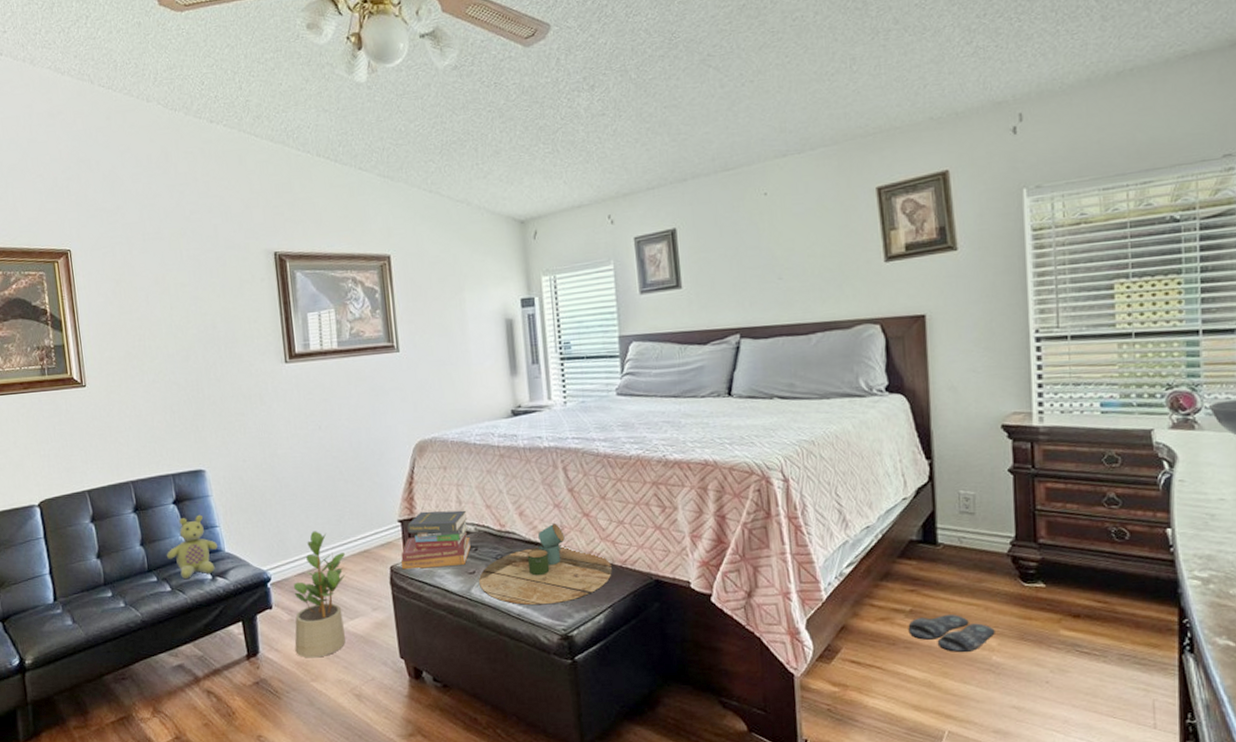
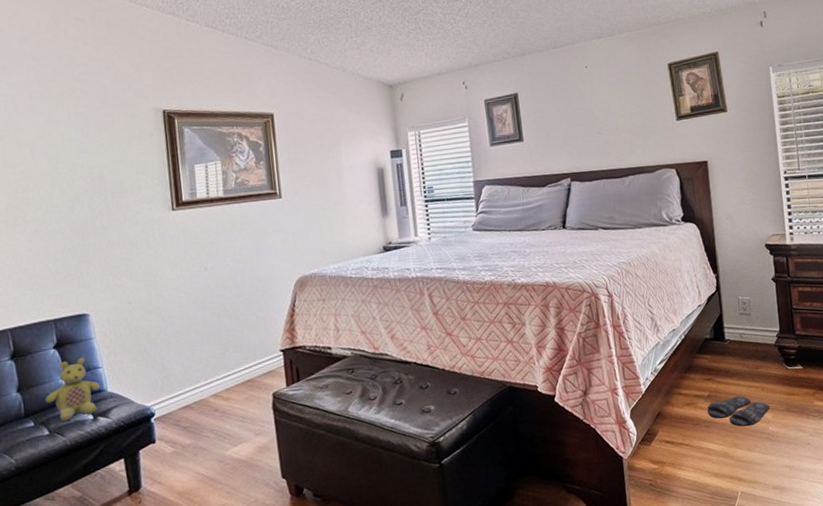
potted plant: present [293,531,346,658] -> none [177,365,229,487]
books: present [400,510,471,570] -> none [282,336,348,395]
decorative tray: present [478,522,613,605] -> none [355,343,473,418]

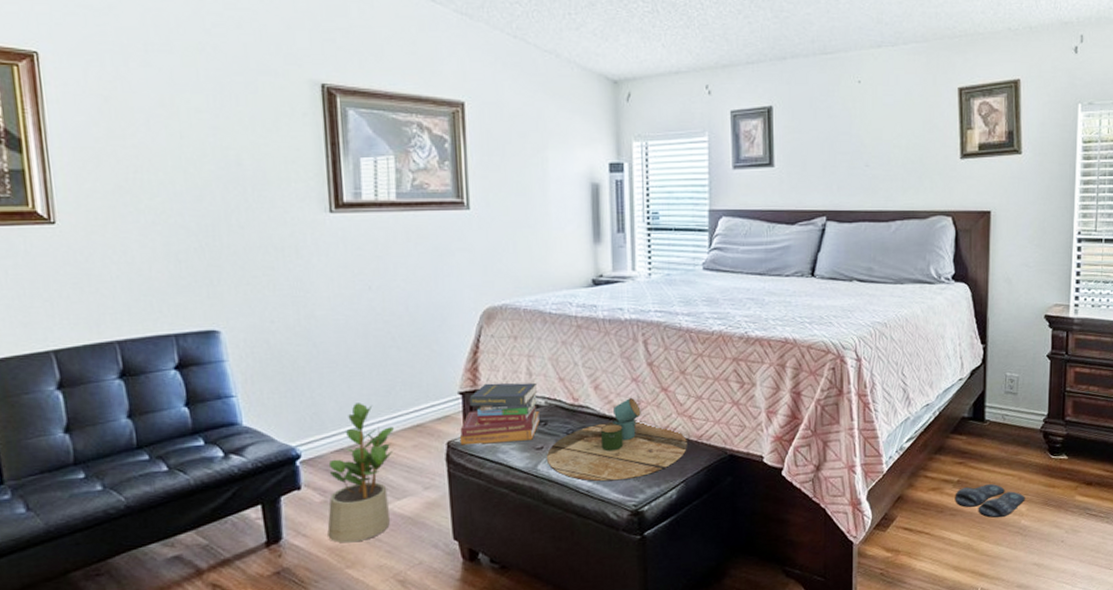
stuffed bear: present [46,357,101,421] -> none [164,382,234,457]
potted plant: none [177,365,229,487] -> present [327,403,394,543]
books: none [282,336,348,395] -> present [459,382,540,446]
decorative tray: none [355,343,473,418] -> present [546,397,688,482]

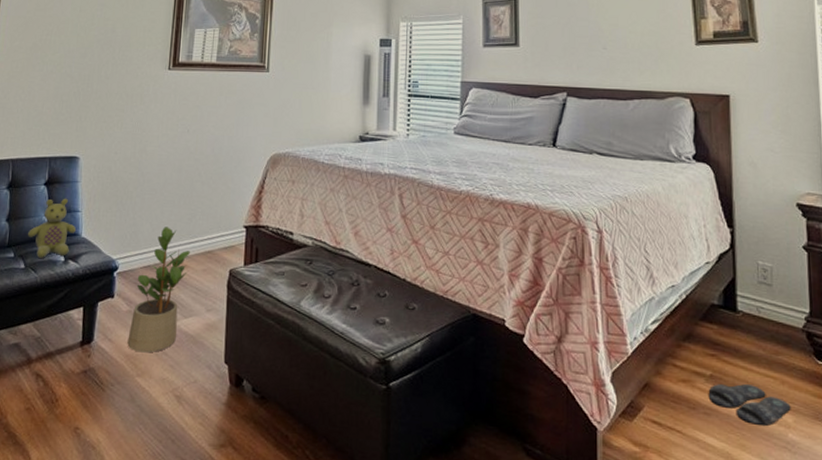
stuffed bear: none [164,382,234,457] -> present [28,198,77,258]
books: present [459,382,540,446] -> none [239,220,308,277]
decorative tray: present [546,397,688,482] -> none [308,246,435,326]

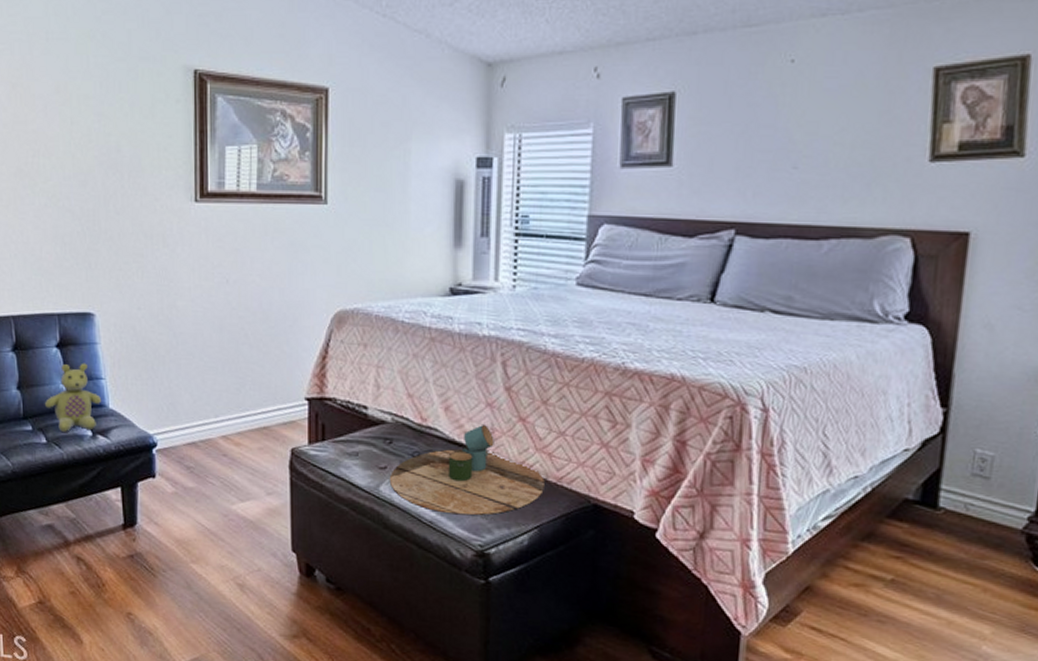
potted plant: present [127,227,190,353] -> none [176,398,241,538]
decorative tray: none [308,246,435,326] -> present [389,423,546,516]
slippers: present [708,384,791,426] -> none [885,589,991,637]

